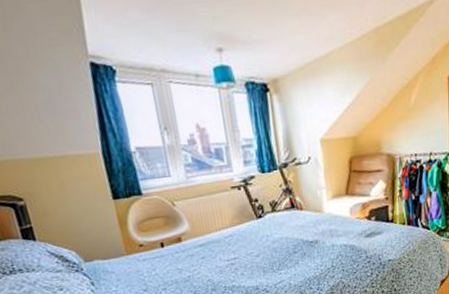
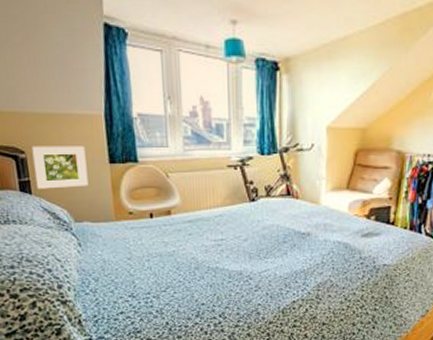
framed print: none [29,185,94,234] -> present [31,146,89,189]

